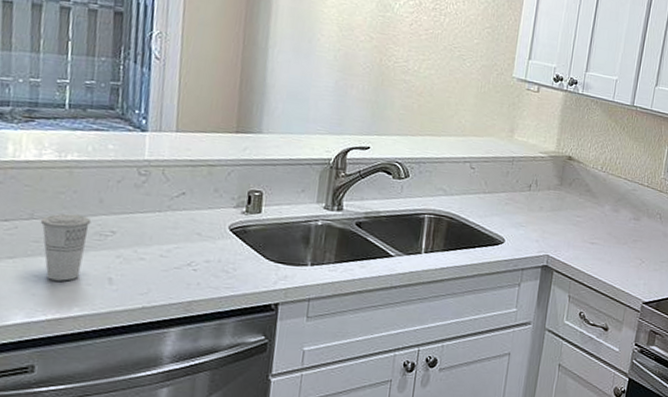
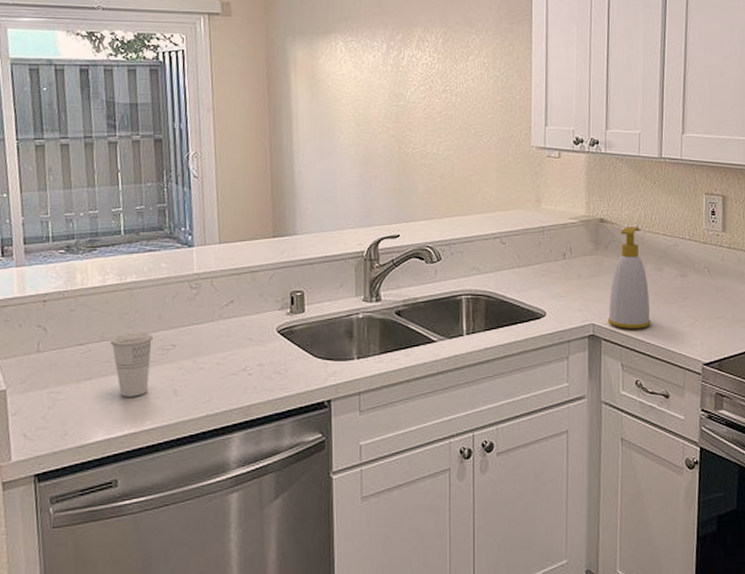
soap bottle: none [561,167,604,265] -> present [607,227,651,329]

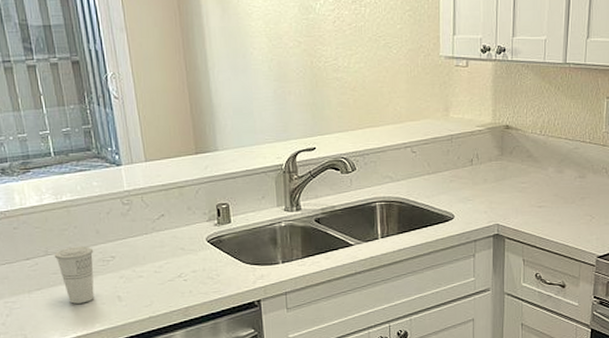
soap bottle: present [607,227,651,329] -> none [511,132,551,228]

